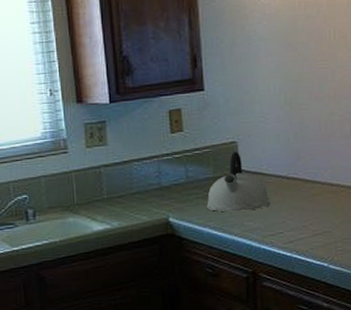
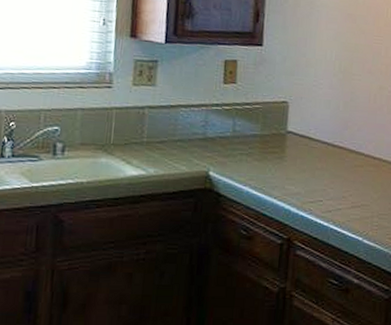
kettle: present [207,152,270,212] -> none [249,112,314,174]

